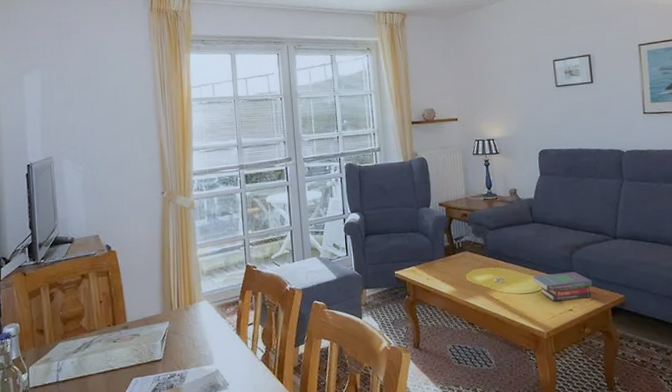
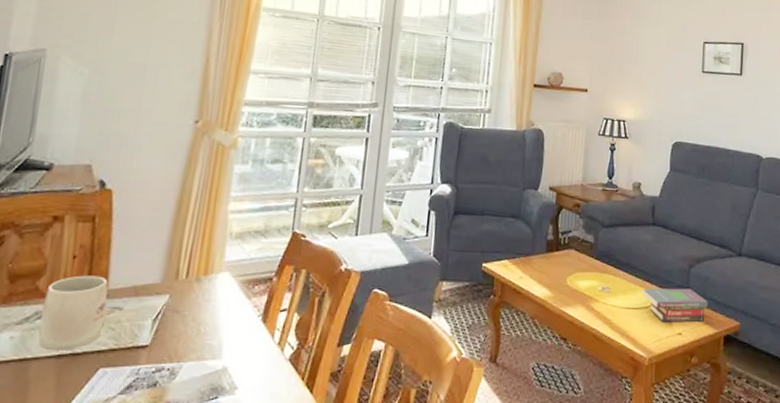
mug: none [87,313,130,369] -> present [38,275,109,351]

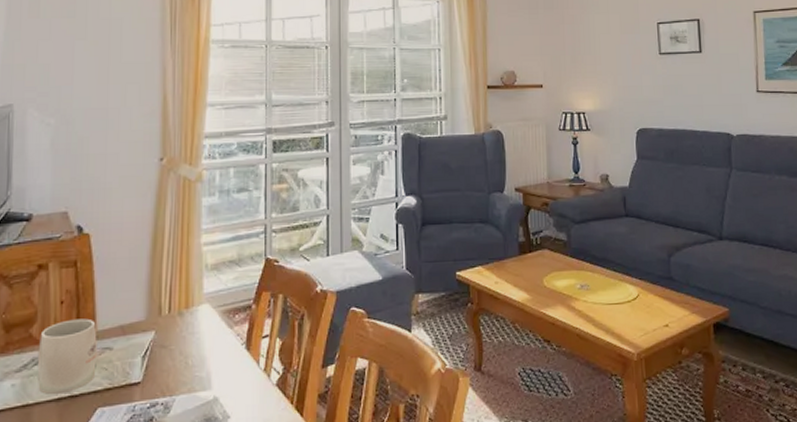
books: present [641,288,708,323] -> none [622,278,693,315]

